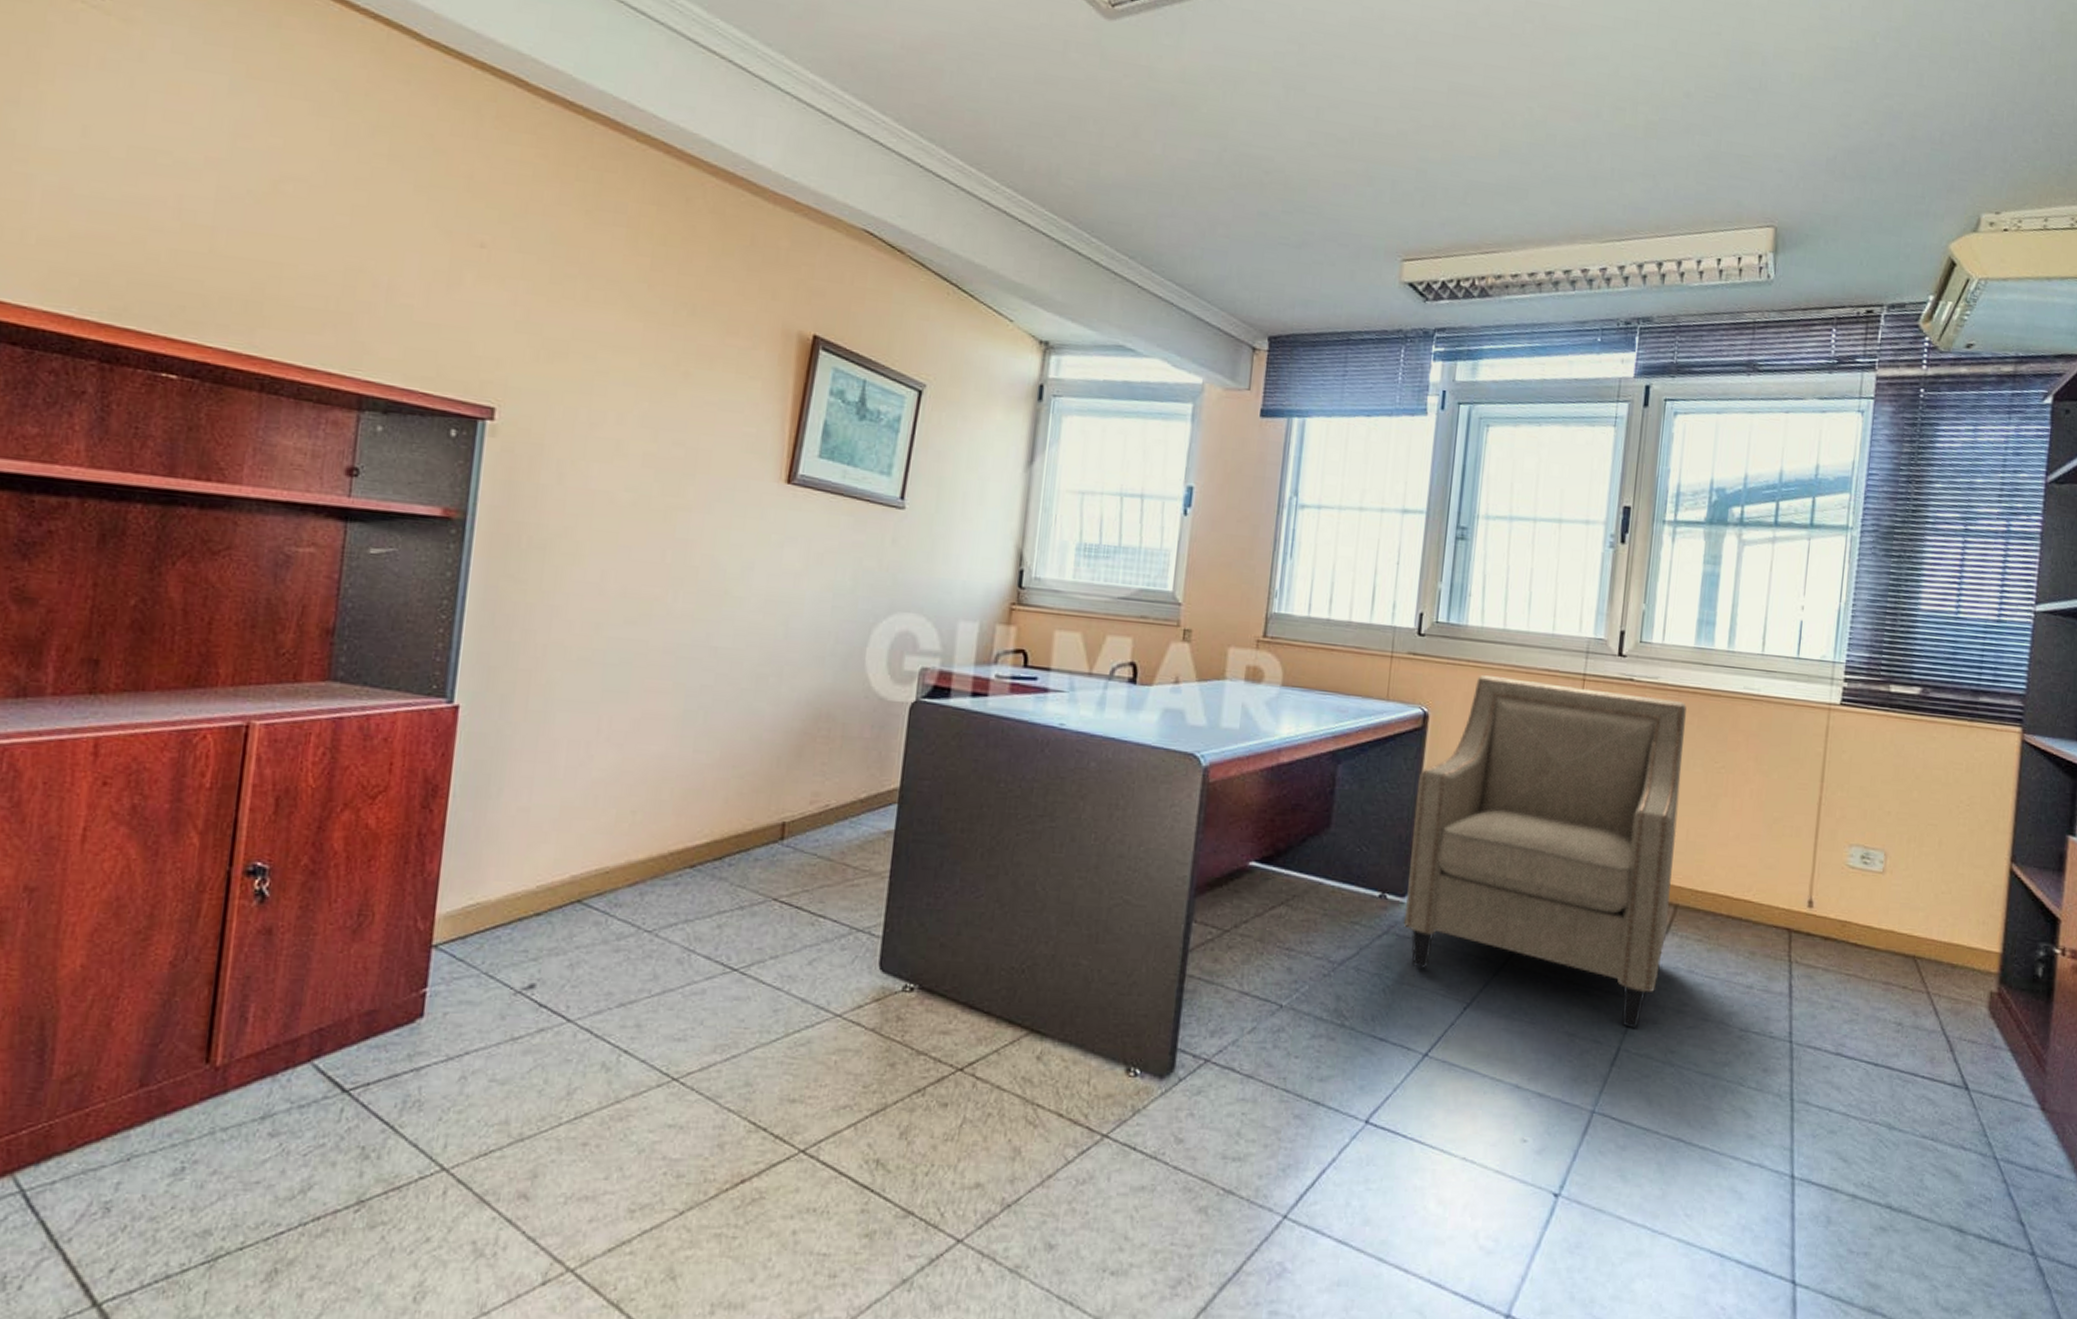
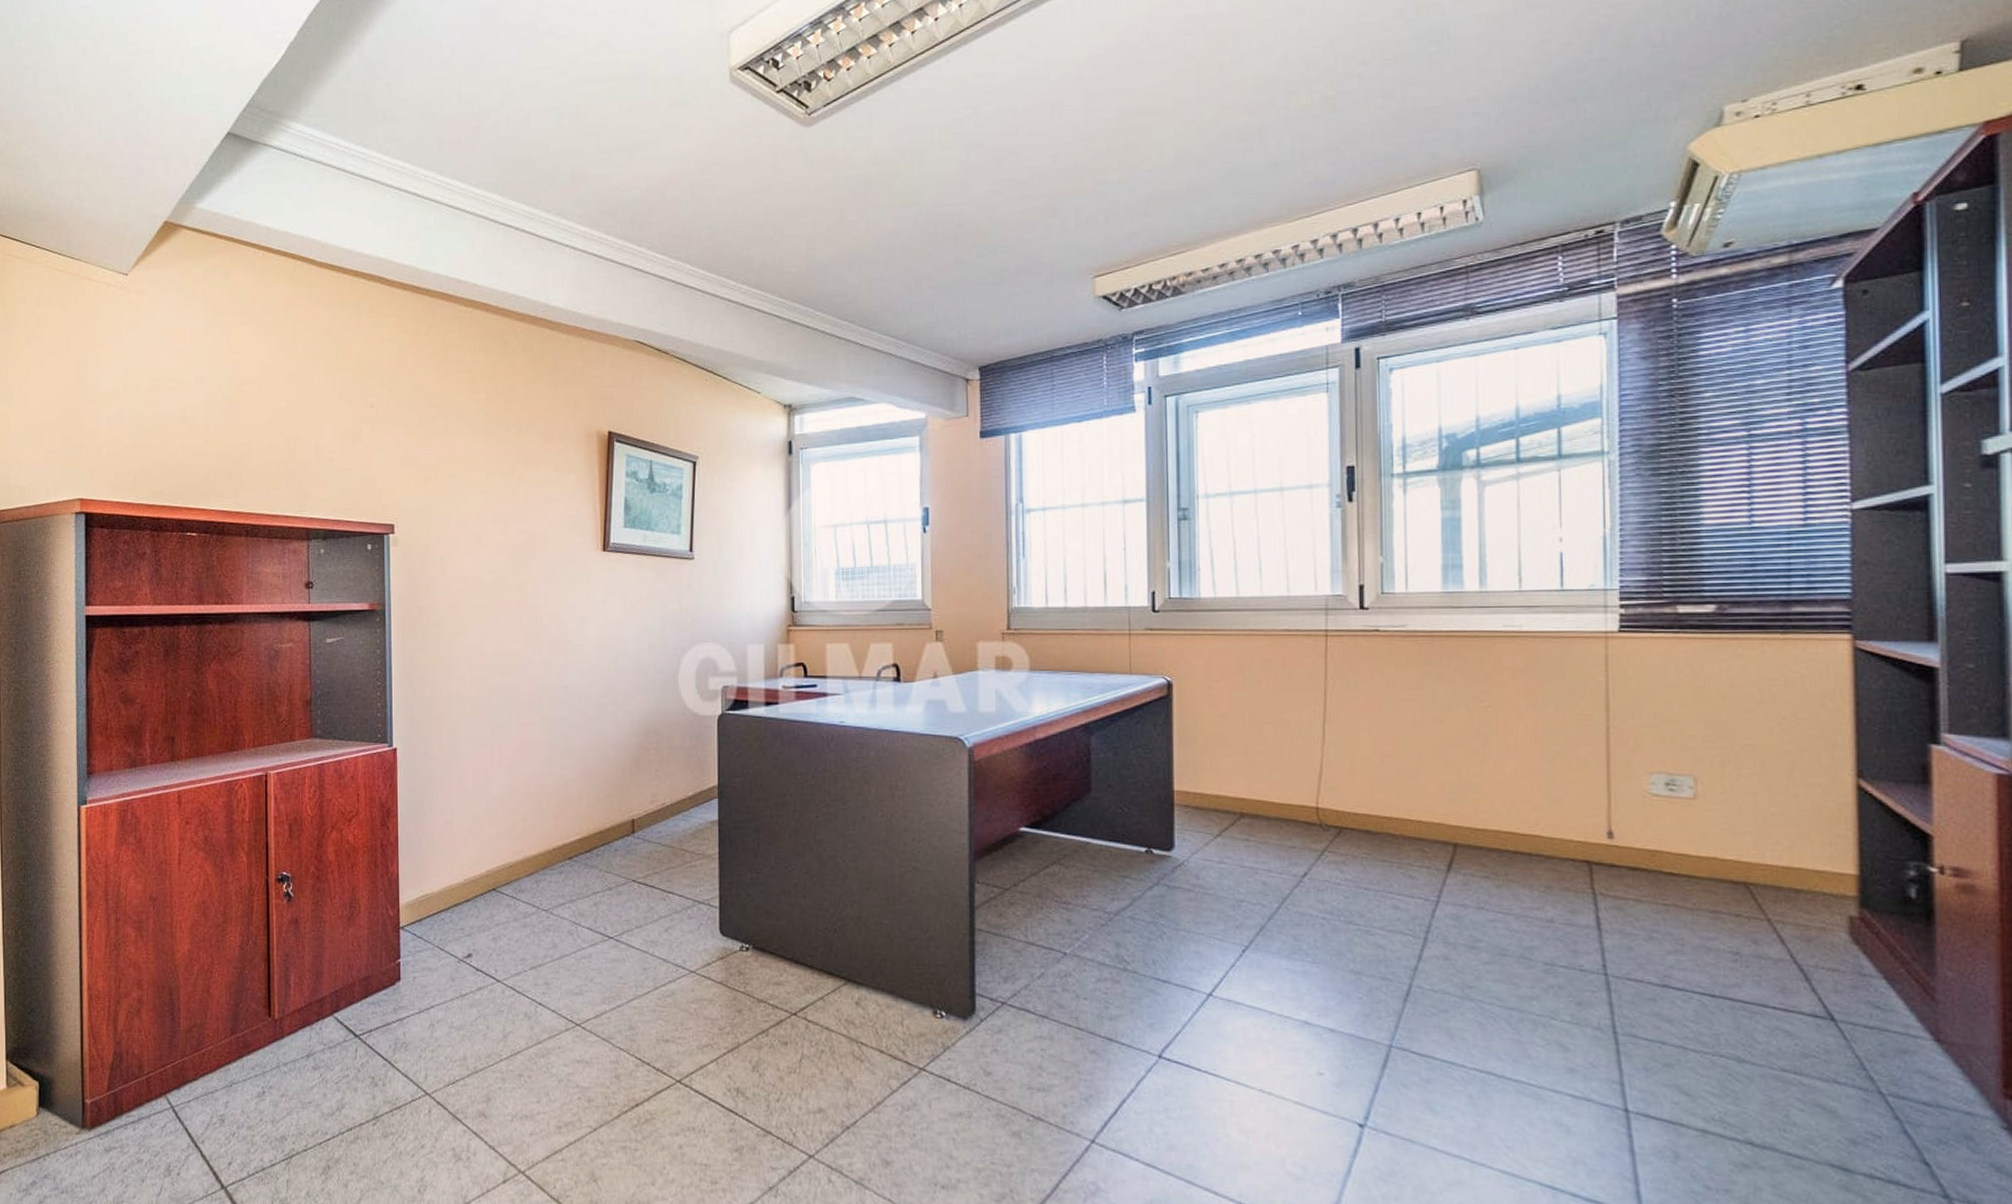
chair: present [1403,675,1687,1029] -> none [1170,642,1448,966]

